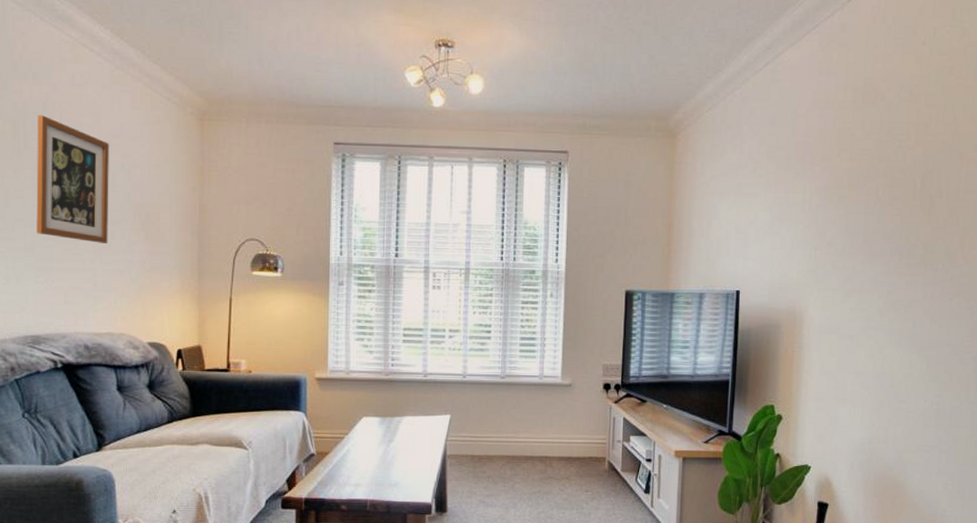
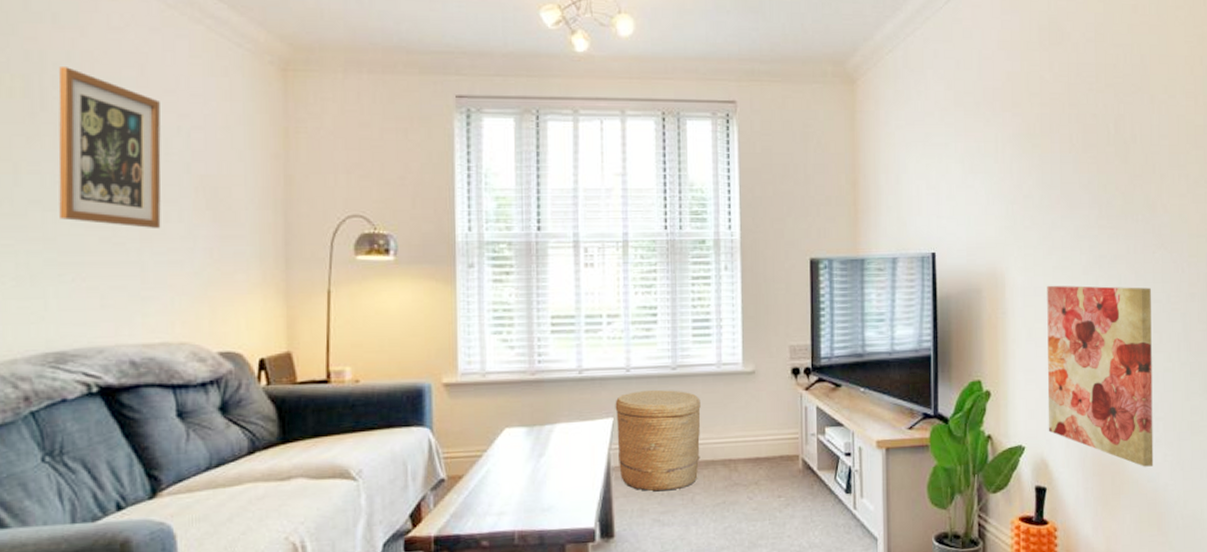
basket: none [452,394,524,478] -> present [615,390,701,492]
wall art: none [834,324,945,493] -> present [1047,285,1154,467]

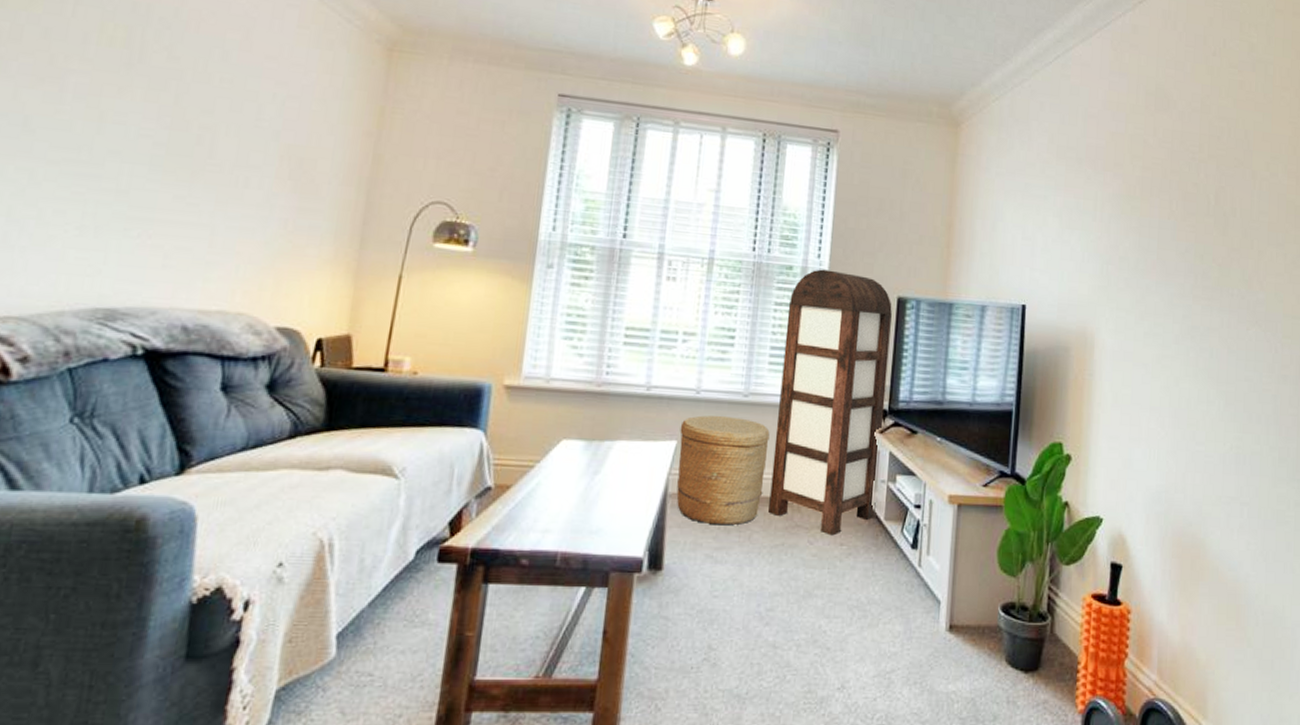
wall art: present [58,67,161,228] -> none [137,22,260,193]
bookshelf: none [705,240,808,490] -> present [768,269,892,536]
wall art: present [1047,285,1154,467] -> none [1128,351,1243,554]

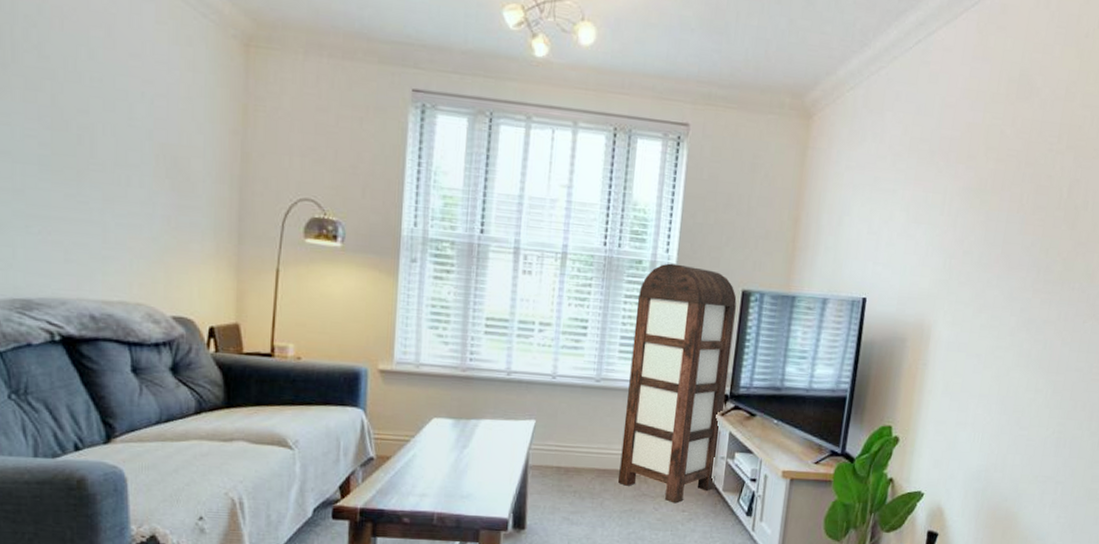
basket: present [676,415,770,526] -> none [536,398,620,493]

